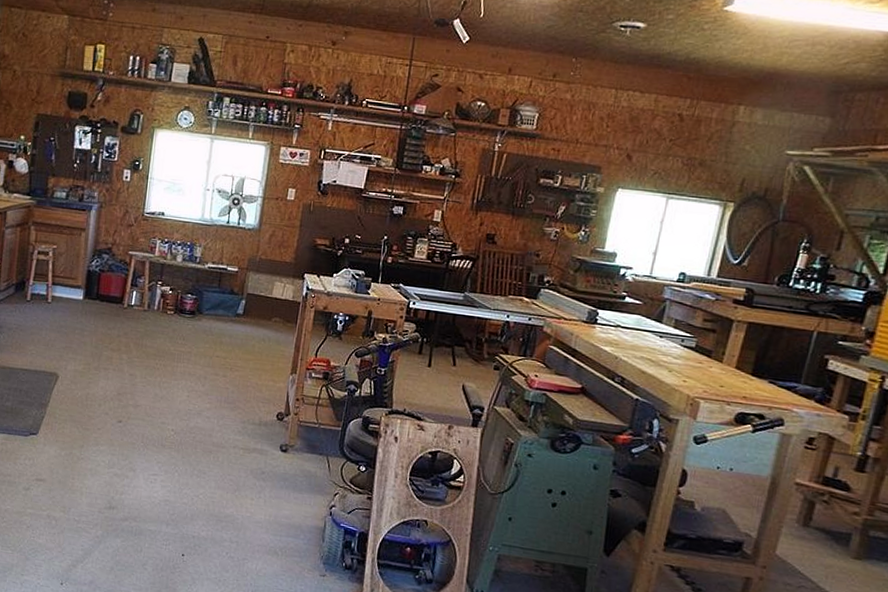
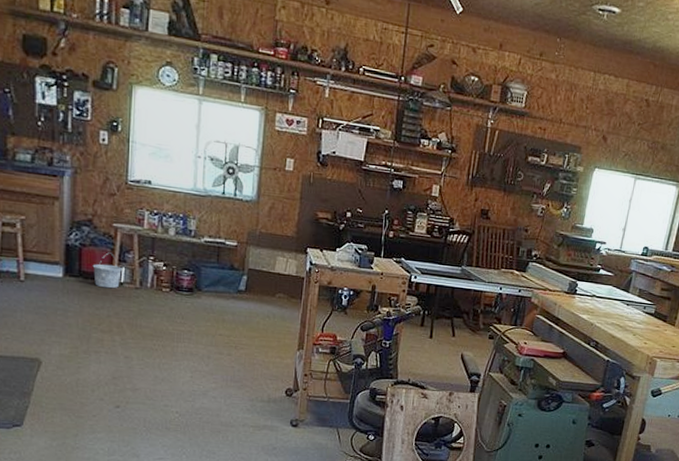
bucket: none [108,277,135,311] -> present [92,252,123,289]

